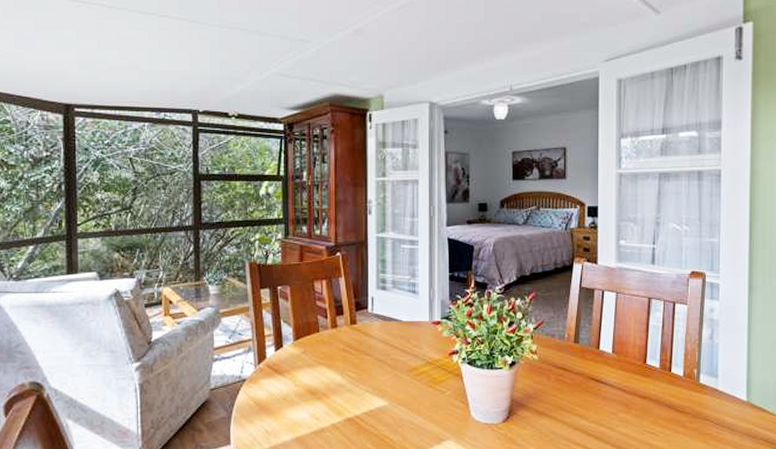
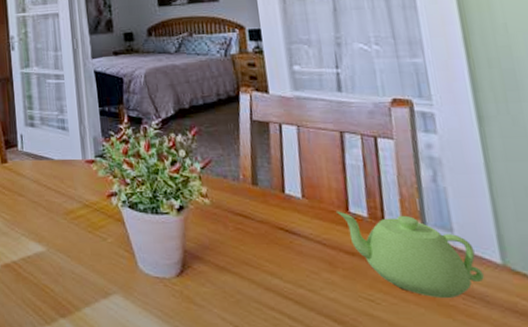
teapot: none [637,363,733,429] -> present [337,211,484,299]

